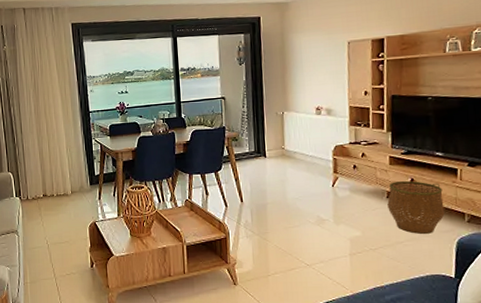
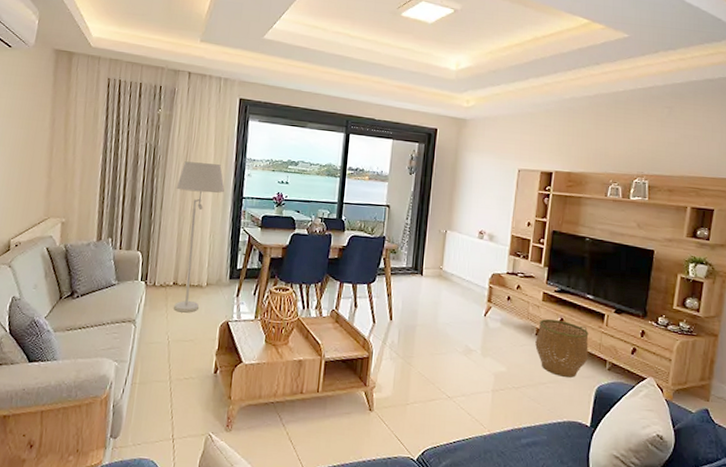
floor lamp: none [30,86,72,219] -> present [174,161,225,313]

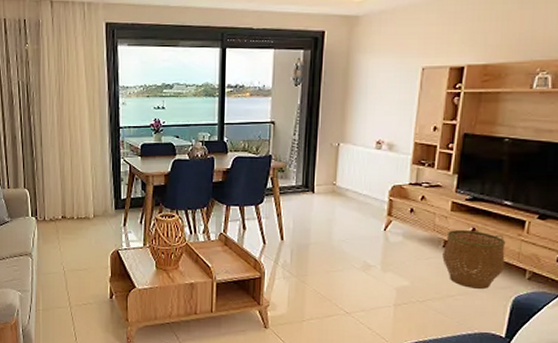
floor lamp: present [174,161,225,313] -> none [53,96,100,244]

